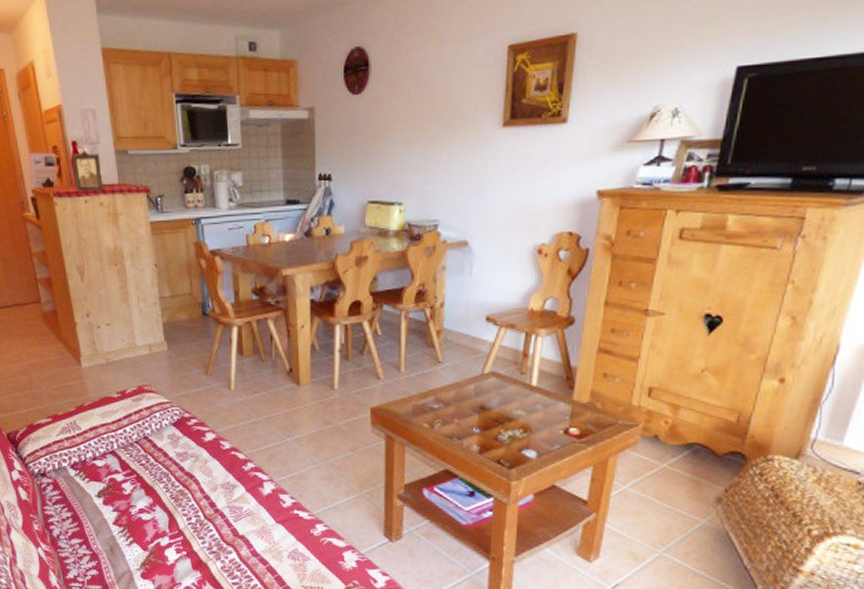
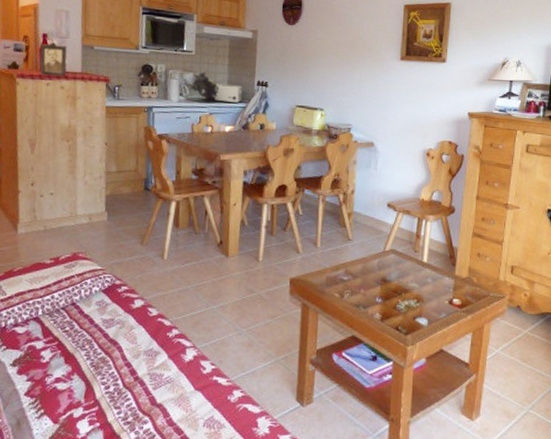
plant: none [240,169,274,208] -> present [190,72,220,103]
toaster: none [253,182,302,206] -> present [200,83,243,104]

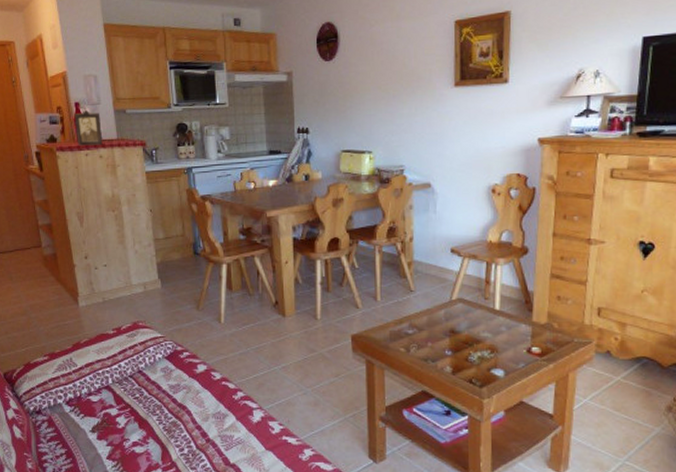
plant: present [190,72,220,103] -> none [228,124,258,158]
toaster: present [200,83,243,104] -> none [239,135,283,156]

